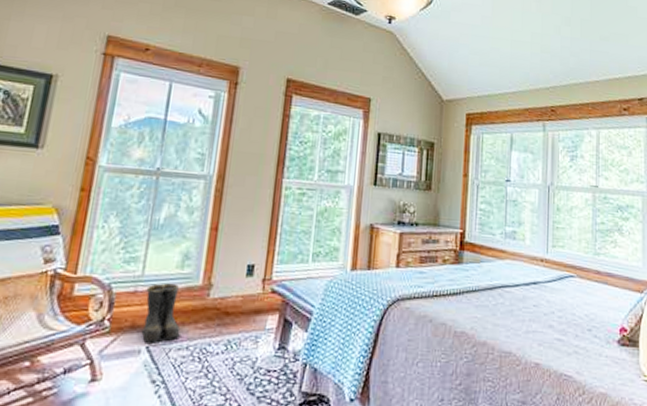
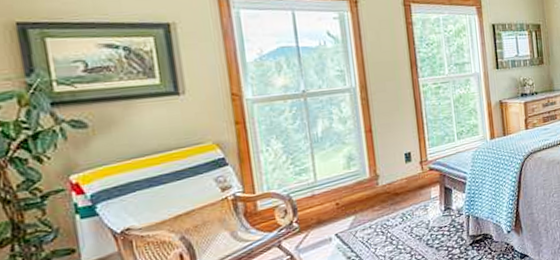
boots: present [141,283,181,345] -> none [322,181,363,232]

